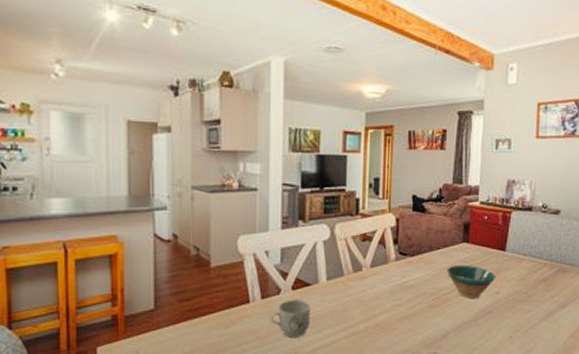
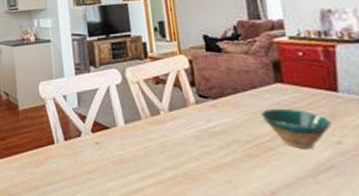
mug: present [271,299,310,337] -> none [74,142,114,181]

